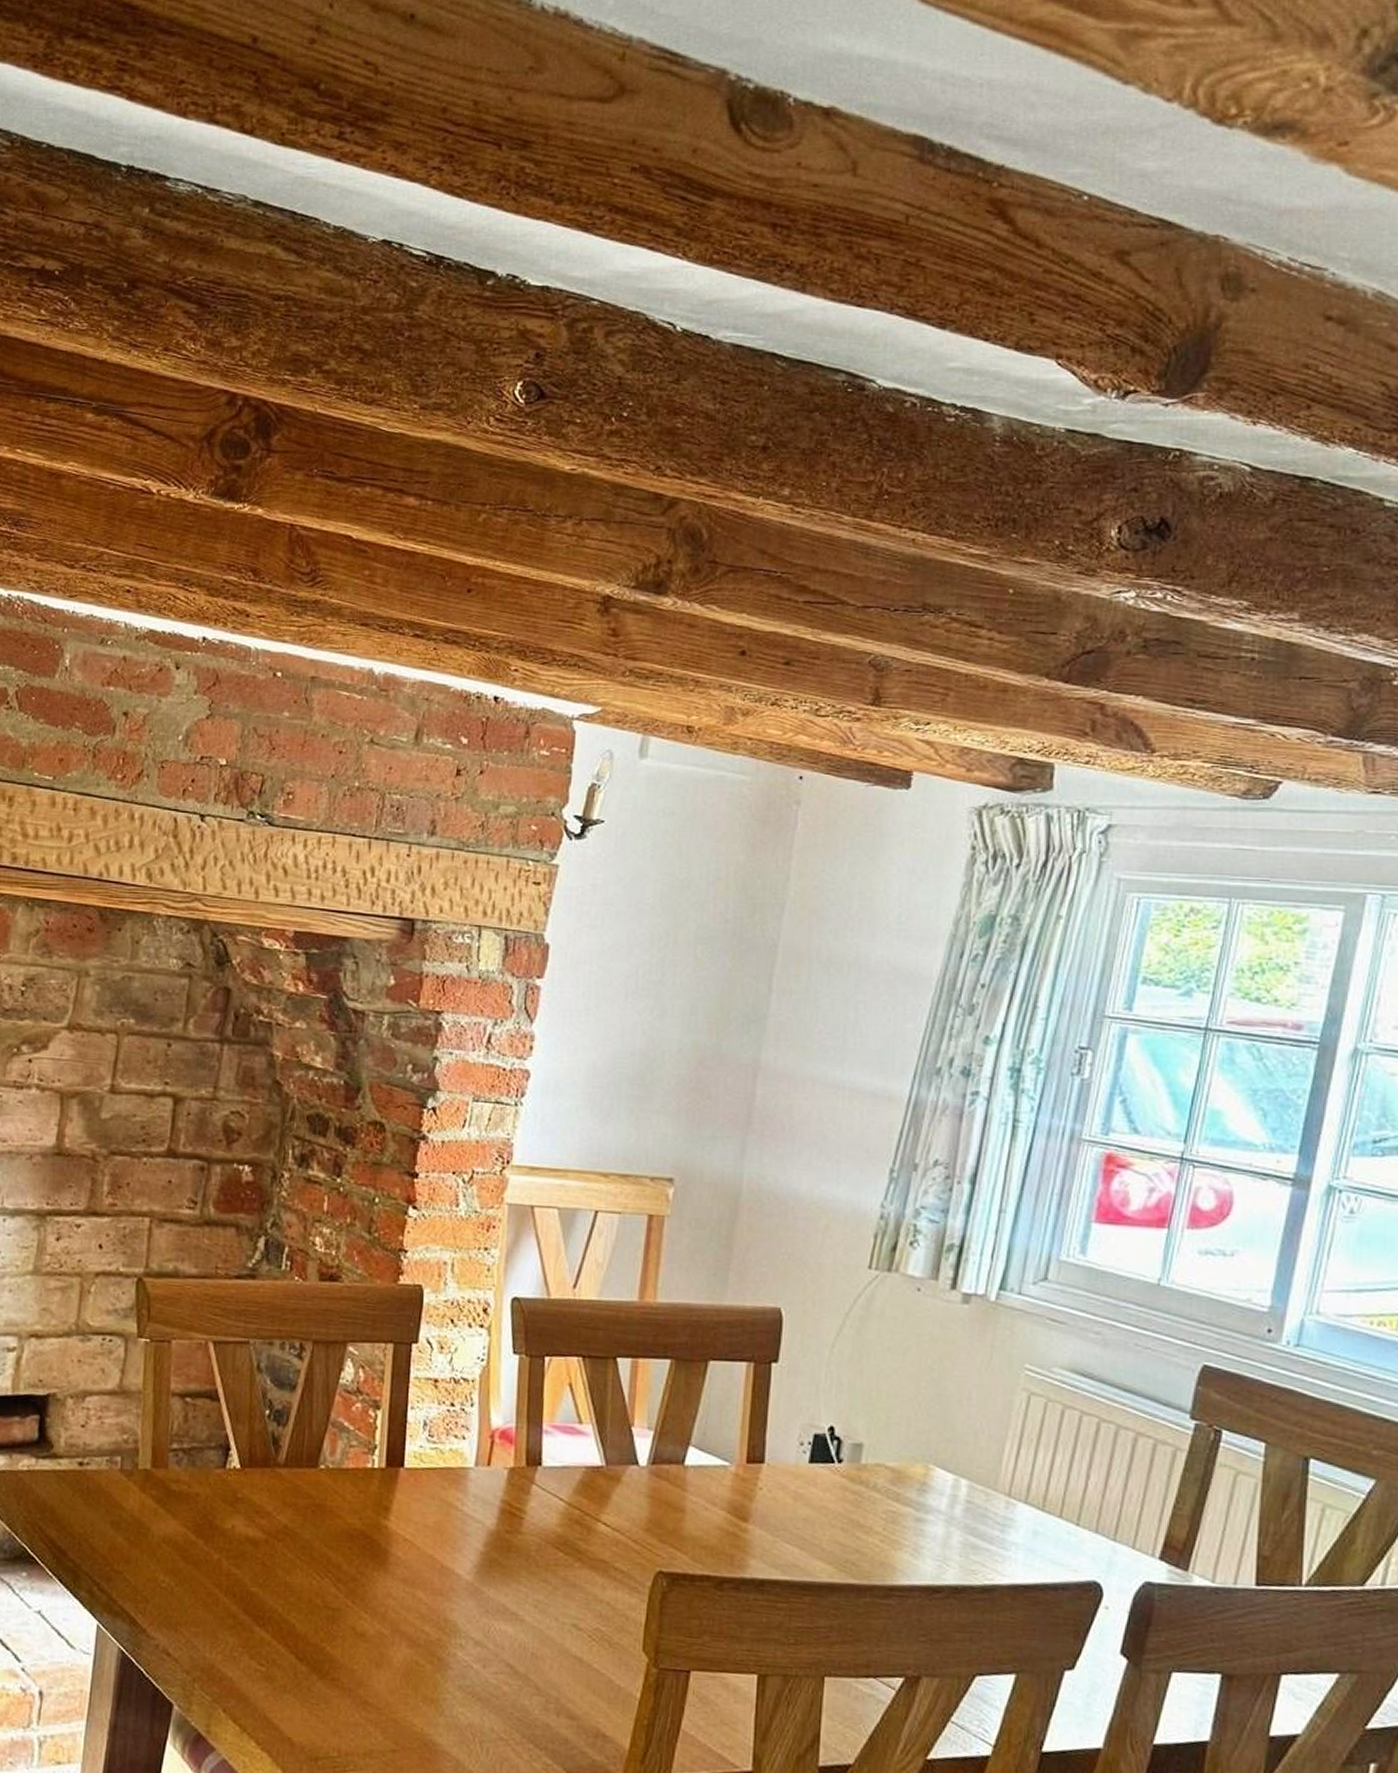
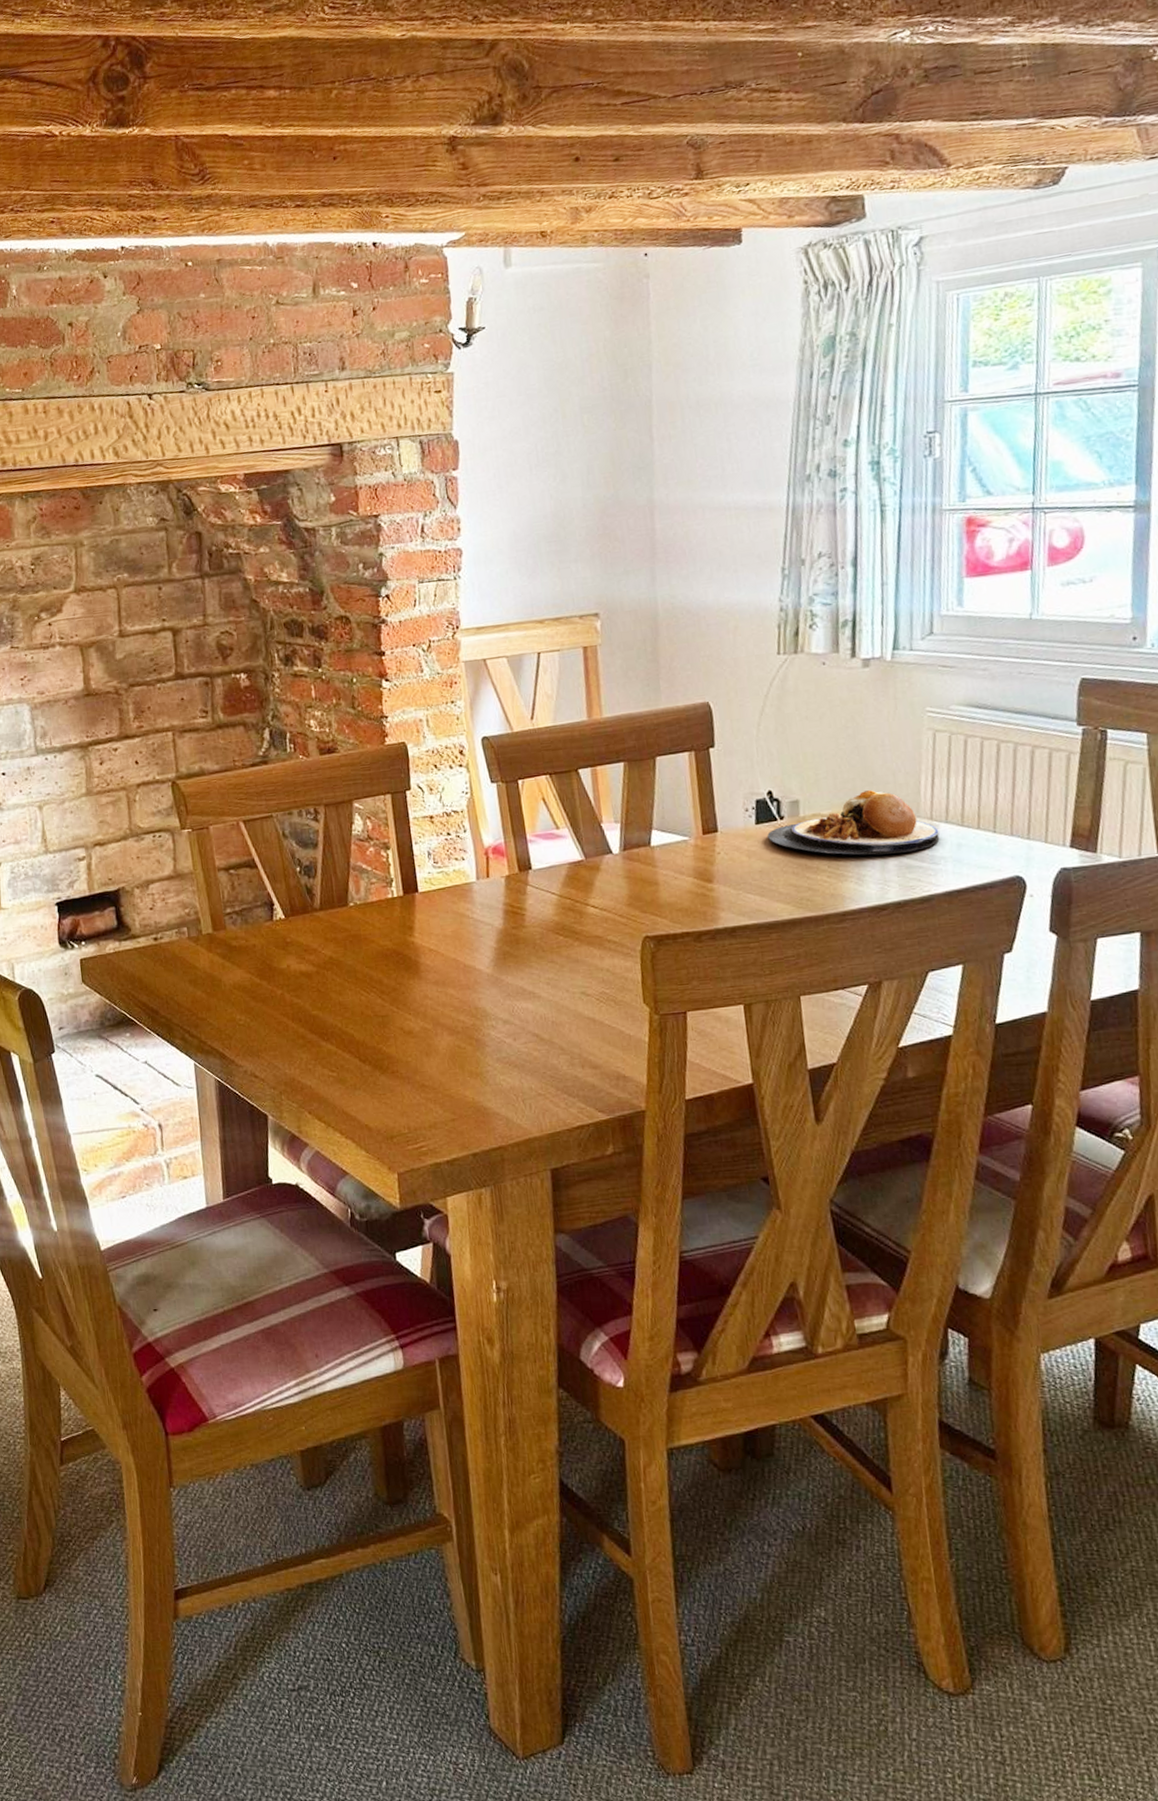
plate: none [820,1447,1015,1530] -> present [767,790,940,855]

